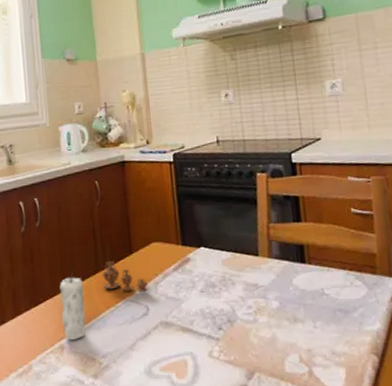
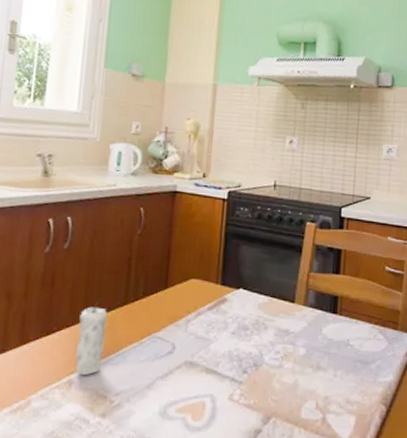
vase: present [101,260,148,292] -> none [130,292,179,329]

